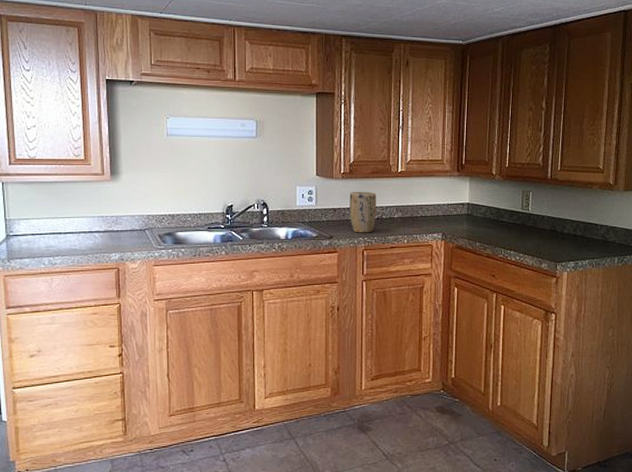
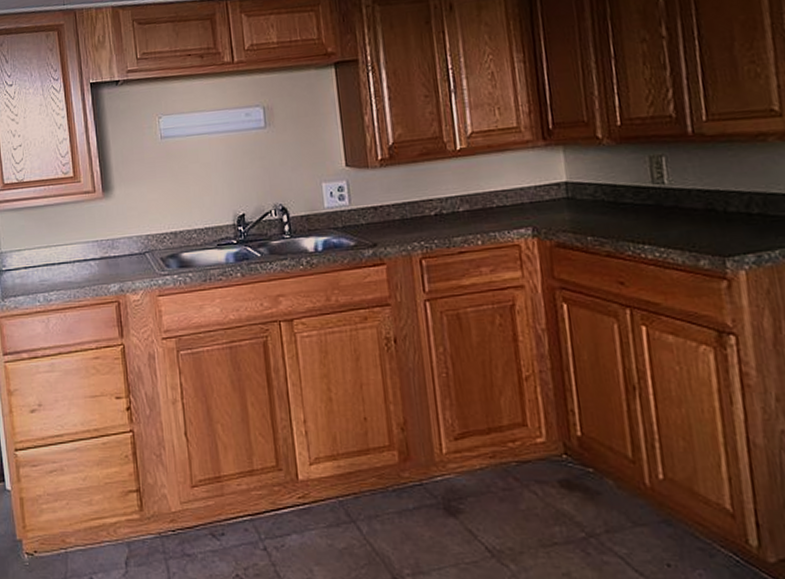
plant pot: present [349,191,377,233] -> none [393,180,434,237]

